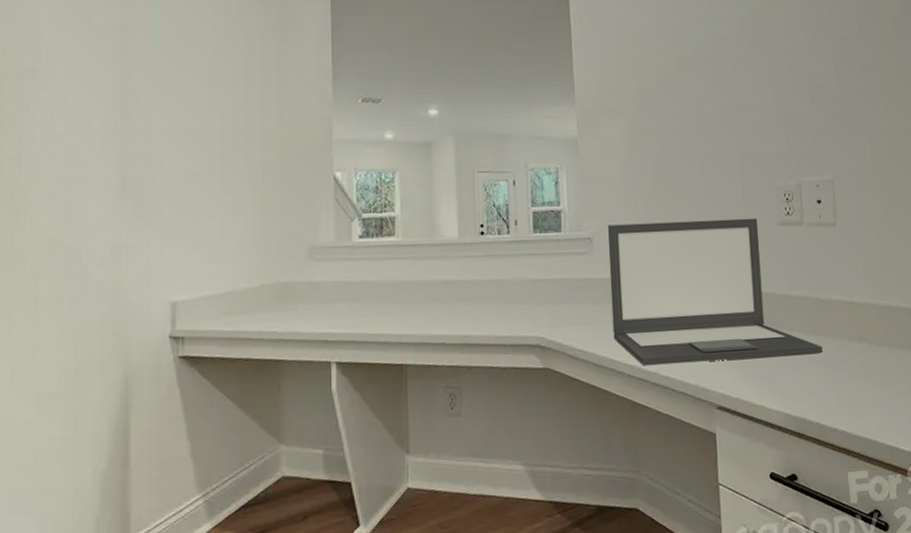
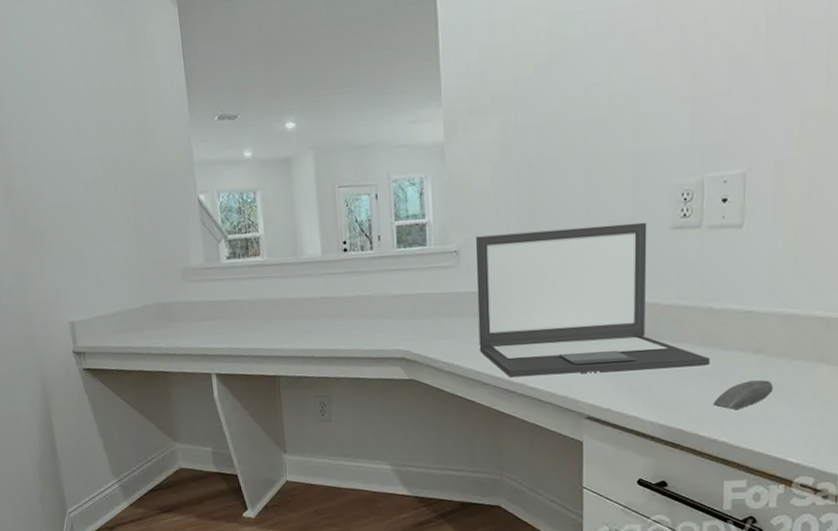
computer mouse: none [830,368,879,398] -> present [713,380,773,410]

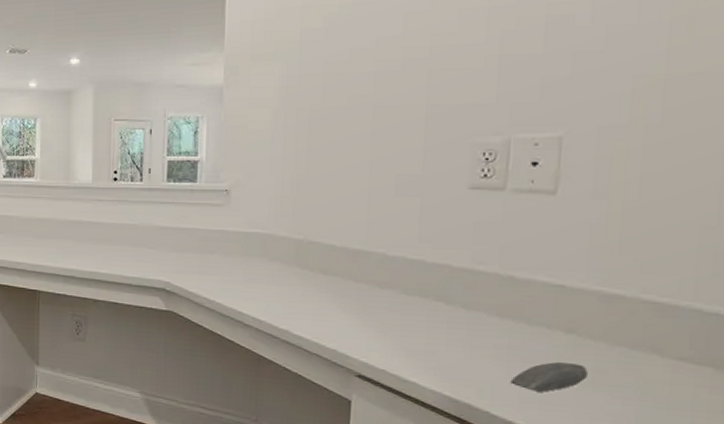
laptop: present [475,222,710,378] -> none [243,178,509,339]

